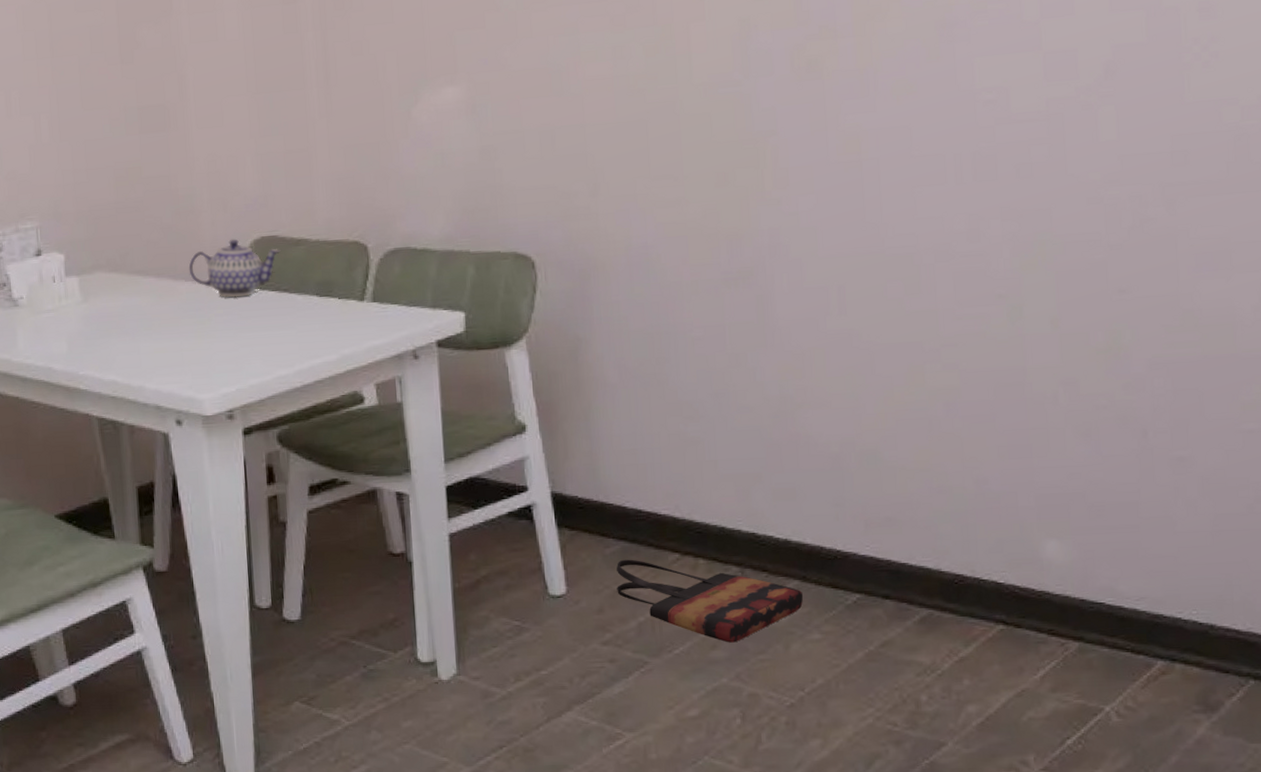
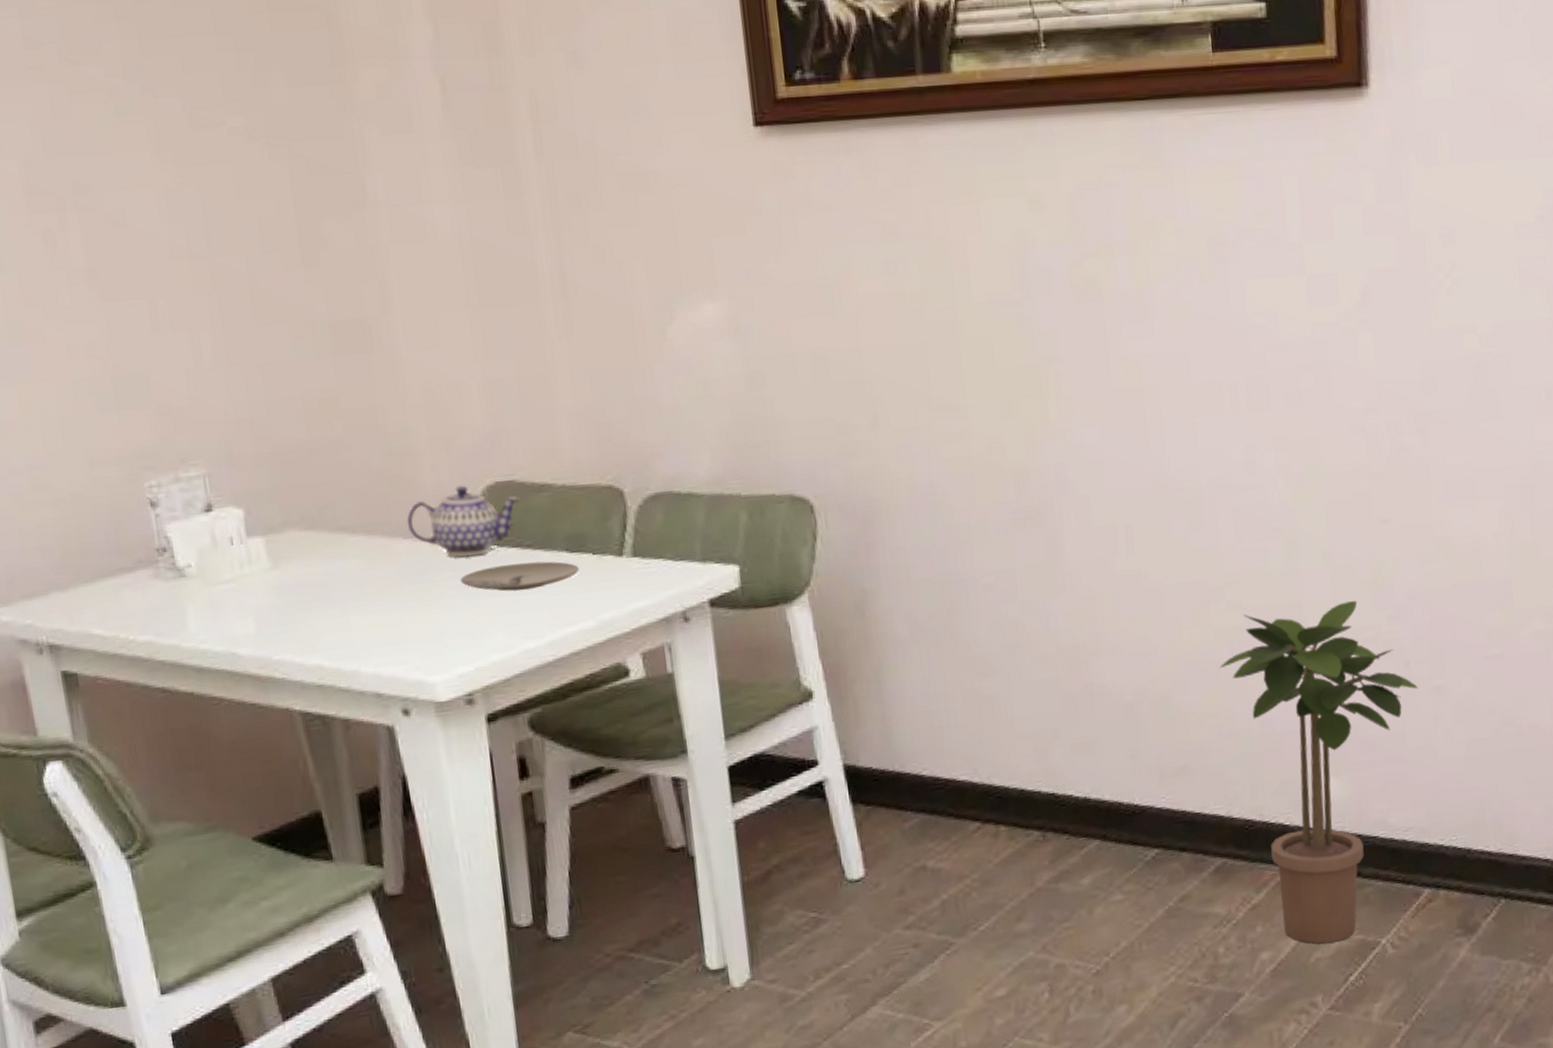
plate: none [228,303,327,327] -> present [460,561,579,591]
shopping bag: present [615,559,804,643] -> none [915,832,1105,913]
potted plant: none [933,368,1157,705] -> present [1220,601,1418,944]

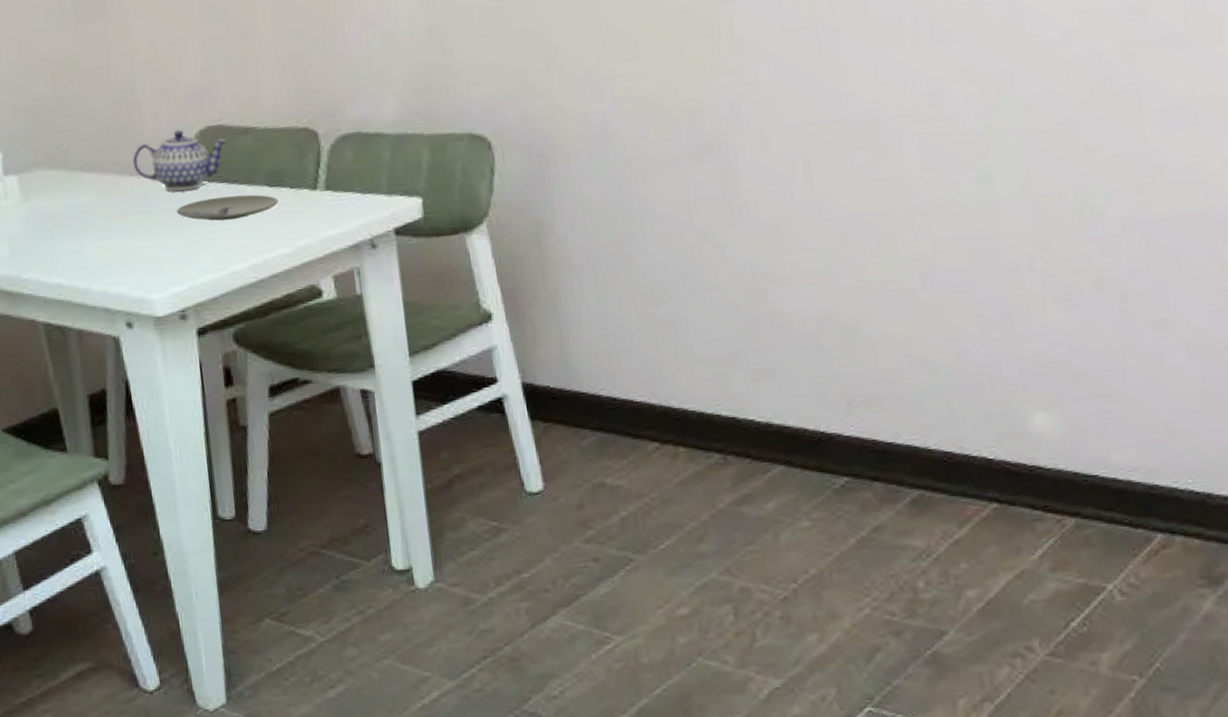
potted plant: present [1220,601,1418,944] -> none [909,231,1139,586]

